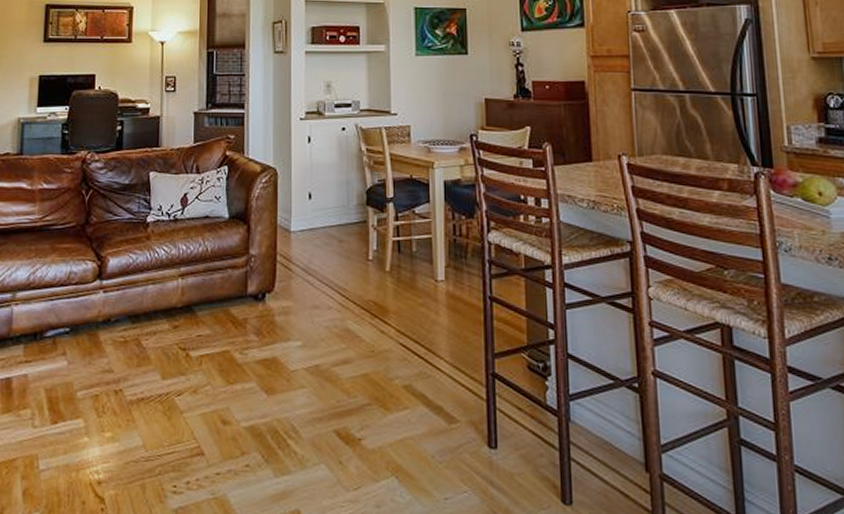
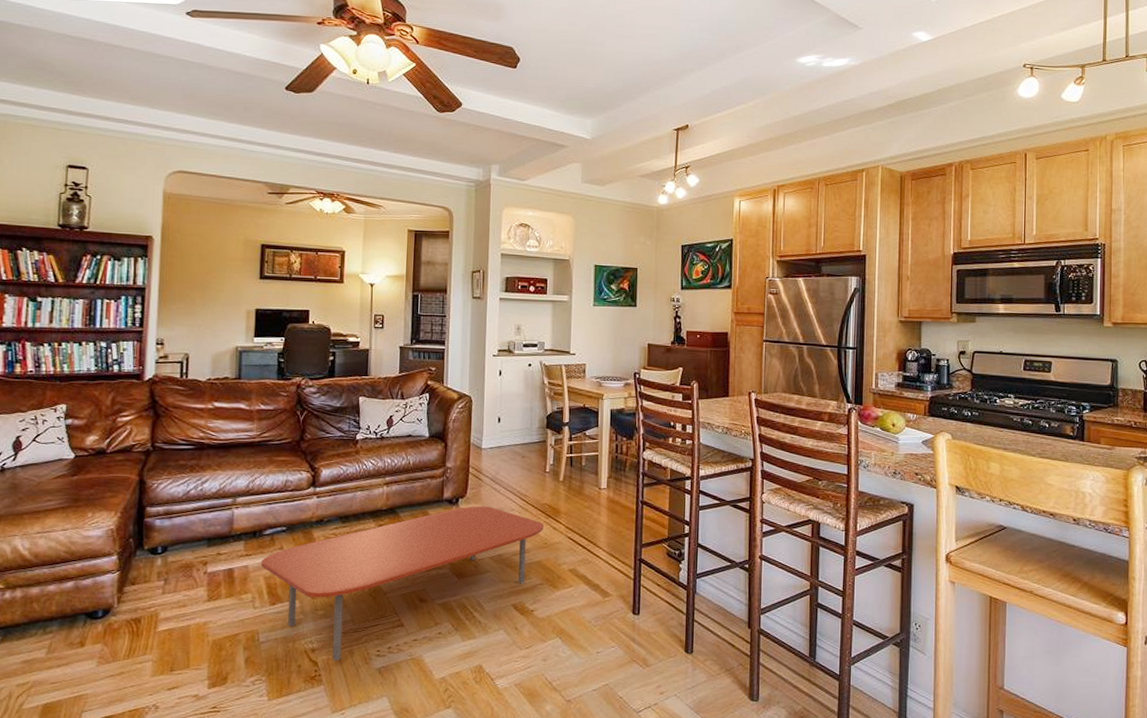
coffee table: none [41,303,370,498] -> present [261,506,545,661]

